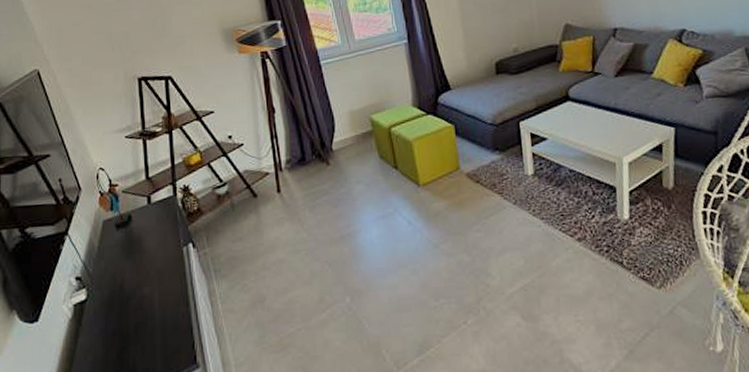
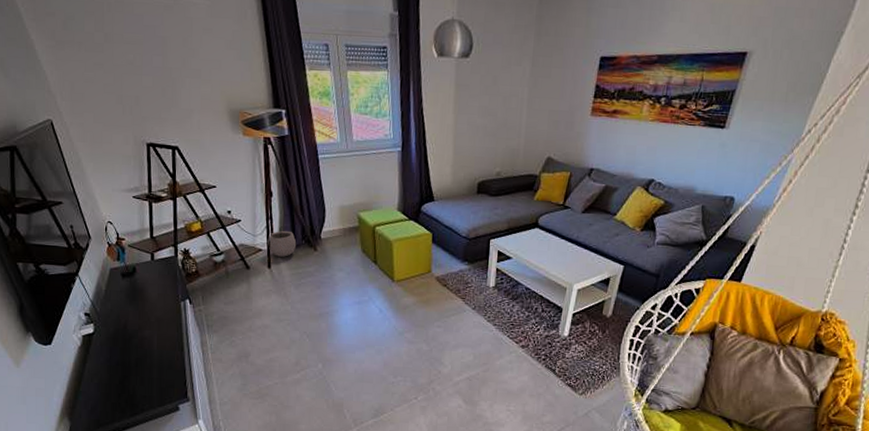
plant pot: none [274,144,307,178] -> present [268,226,297,257]

